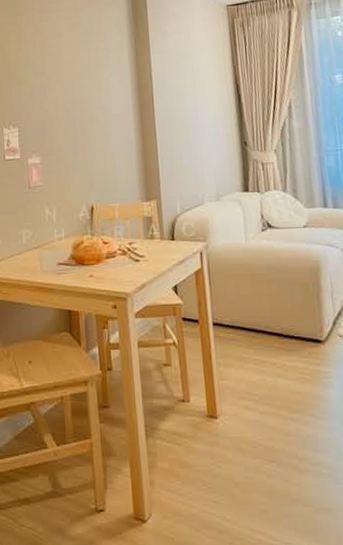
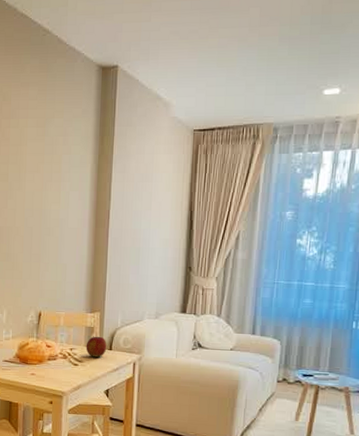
apple: none [145,226,169,250] -> present [85,336,107,357]

